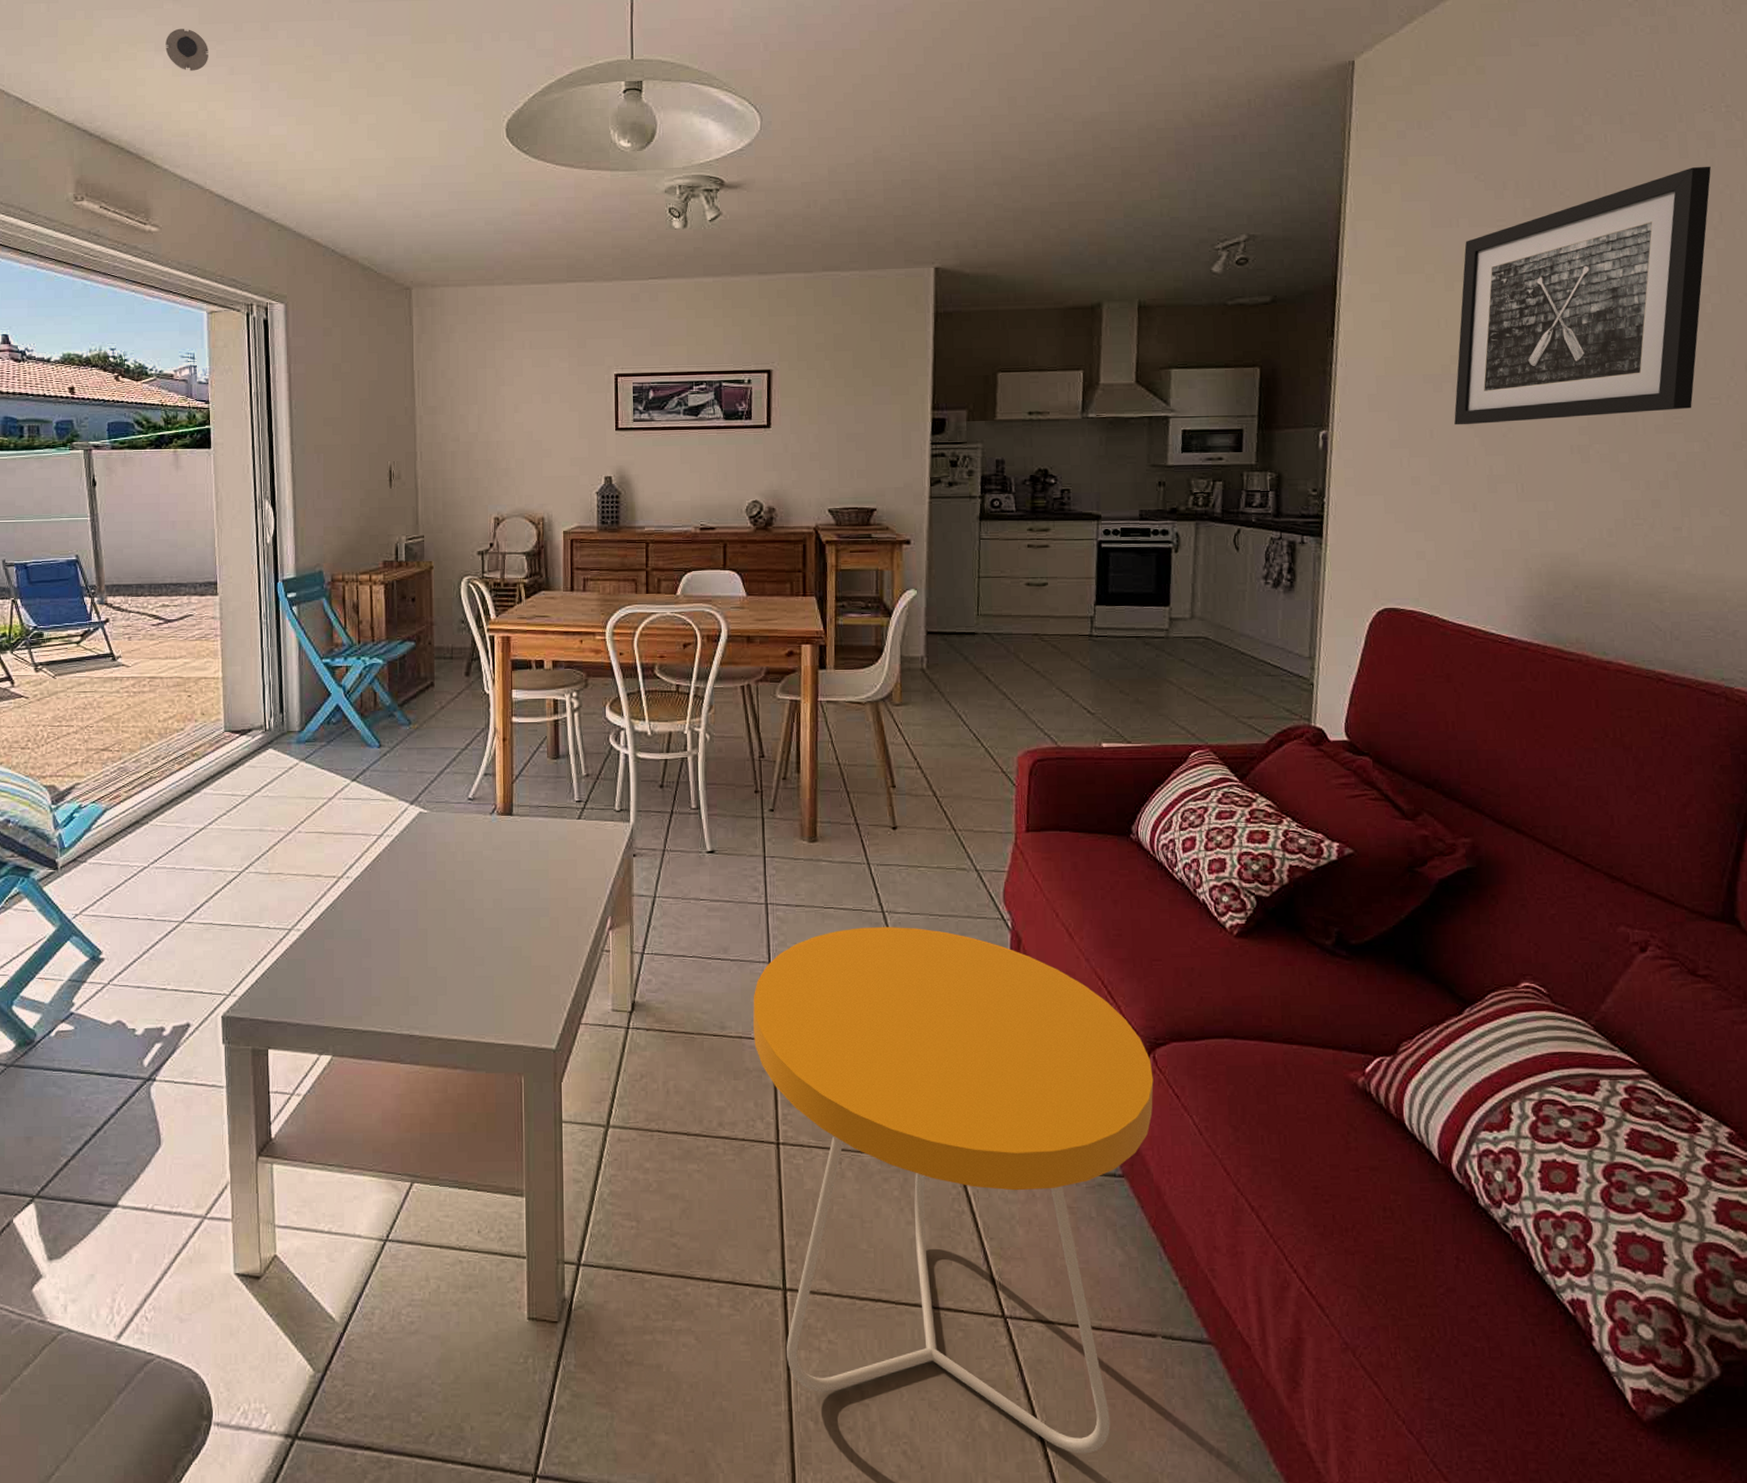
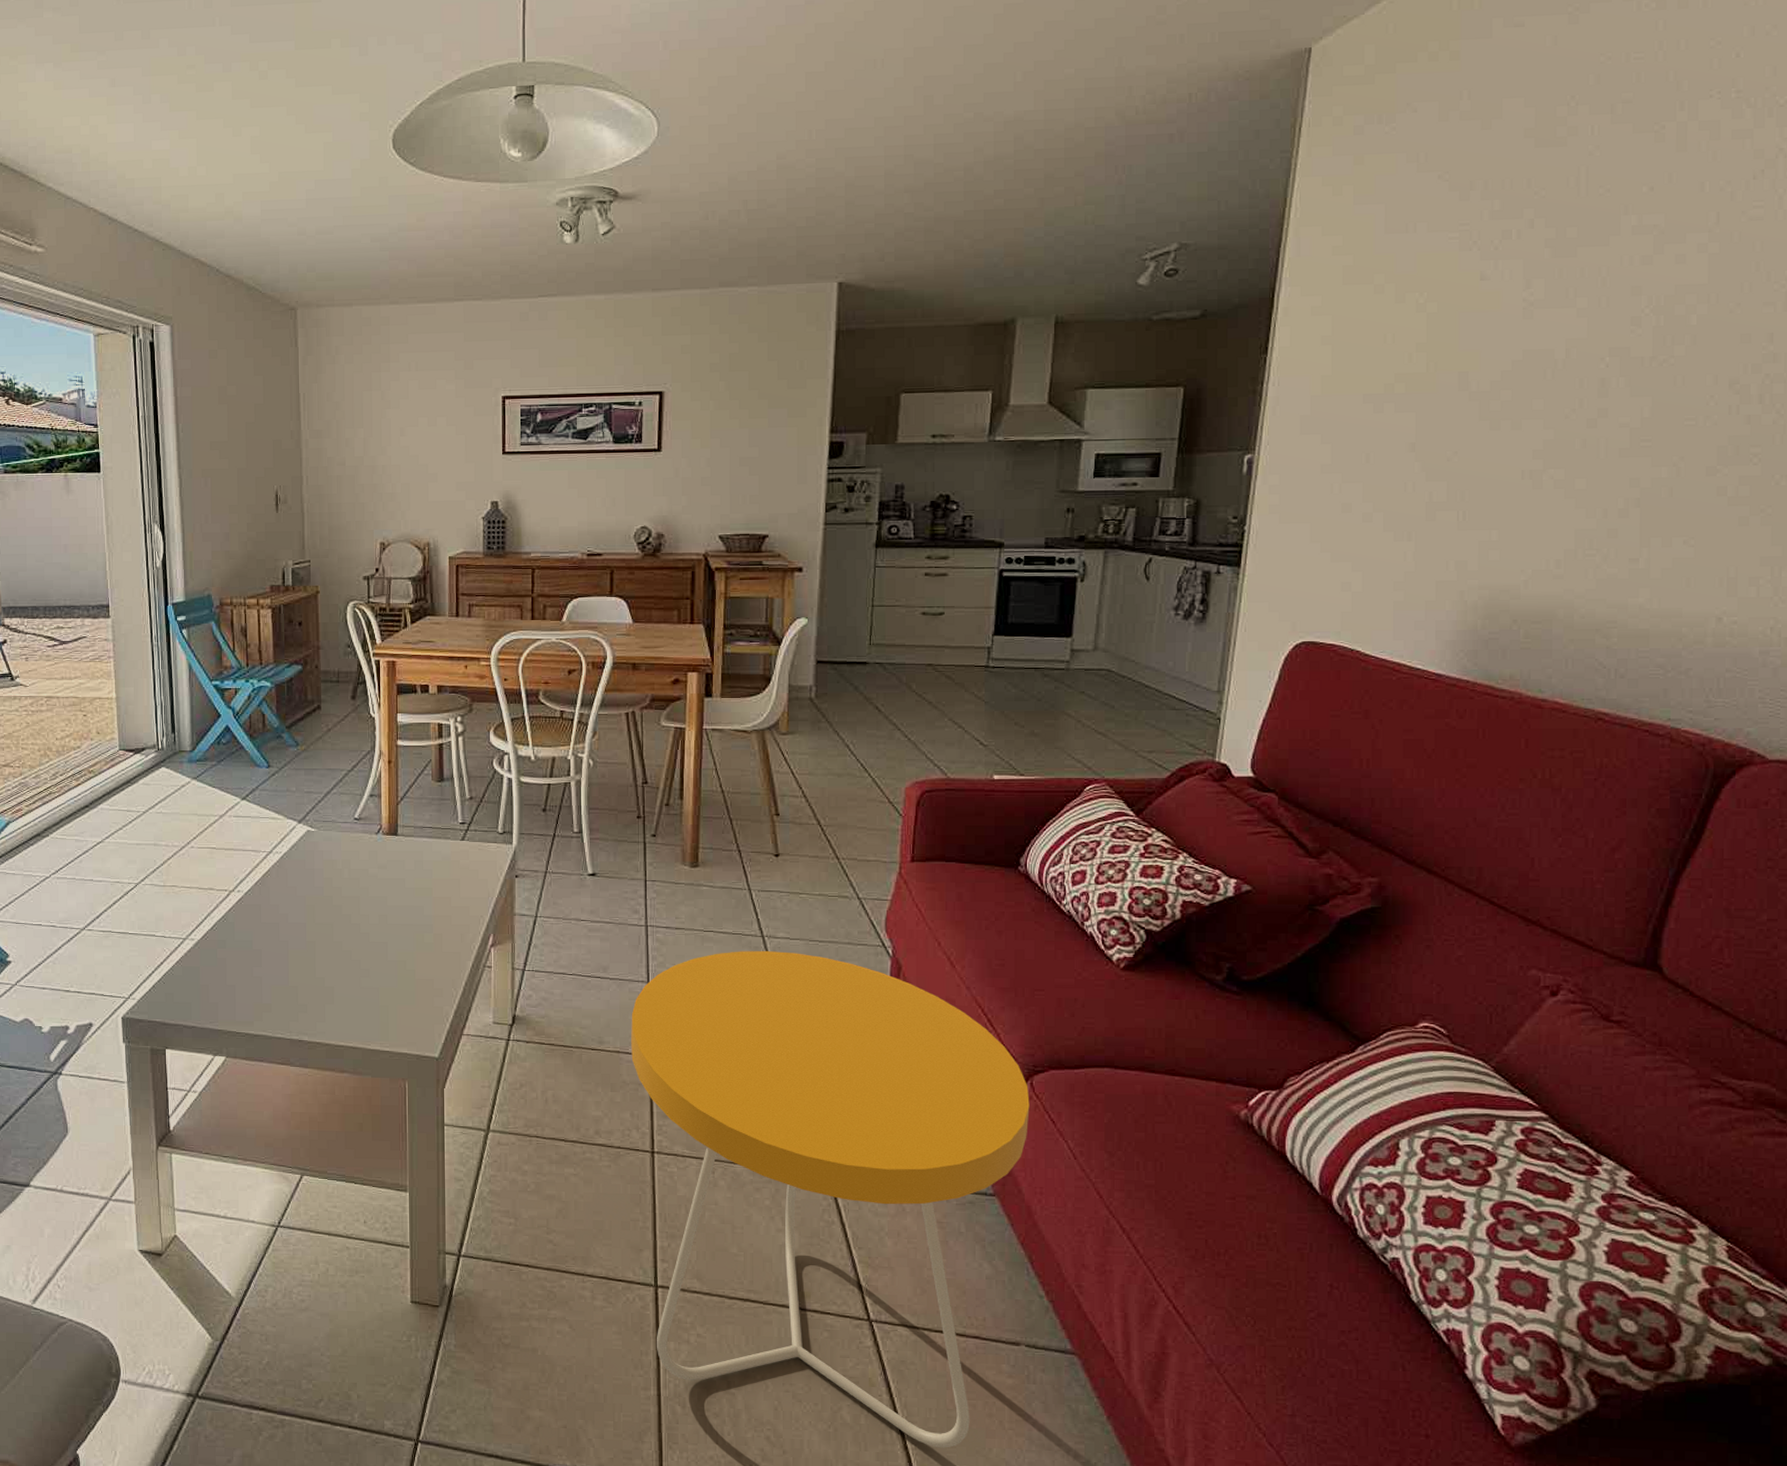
smoke detector: present [165,28,208,71] -> none [46,38,90,84]
wall art: present [1454,166,1711,425] -> none [1394,160,1712,449]

